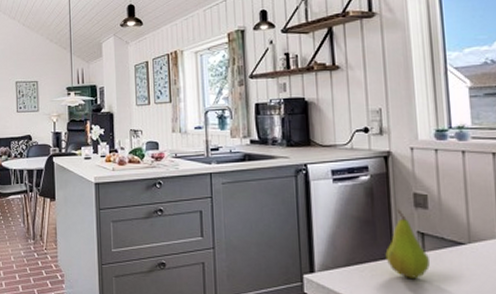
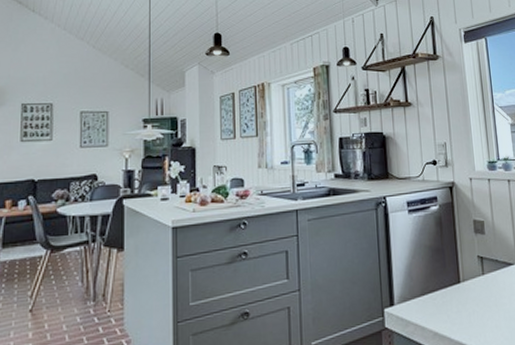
fruit: present [385,209,430,278] -> none [453,236,488,302]

